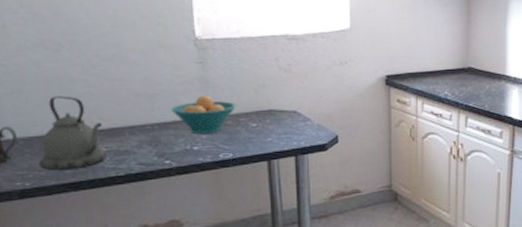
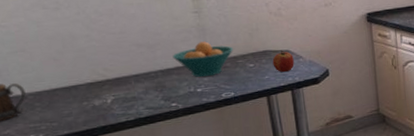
kettle: present [39,96,107,170] -> none [50,51,115,120]
apple: none [277,111,301,135] -> present [272,51,294,72]

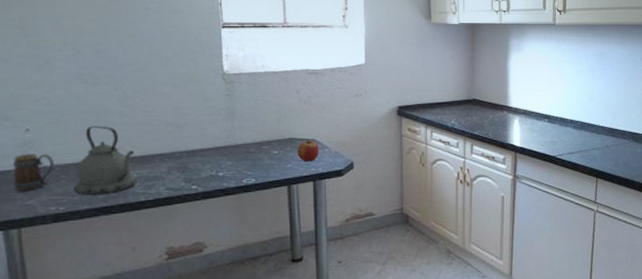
kettle: none [50,51,115,120] -> present [74,125,137,195]
fruit bowl: present [172,41,234,77] -> none [199,125,260,161]

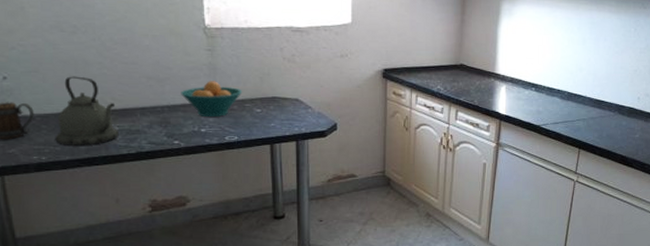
fruit bowl: none [199,125,260,161] -> present [181,81,243,118]
apple: present [297,140,319,161] -> none [280,99,302,121]

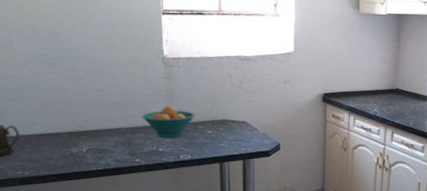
kettle: present [55,76,119,145] -> none [36,102,89,162]

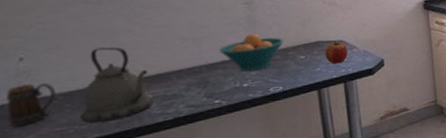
kettle: none [36,102,89,162] -> present [80,47,153,123]
apple: none [229,122,249,141] -> present [325,41,348,64]

